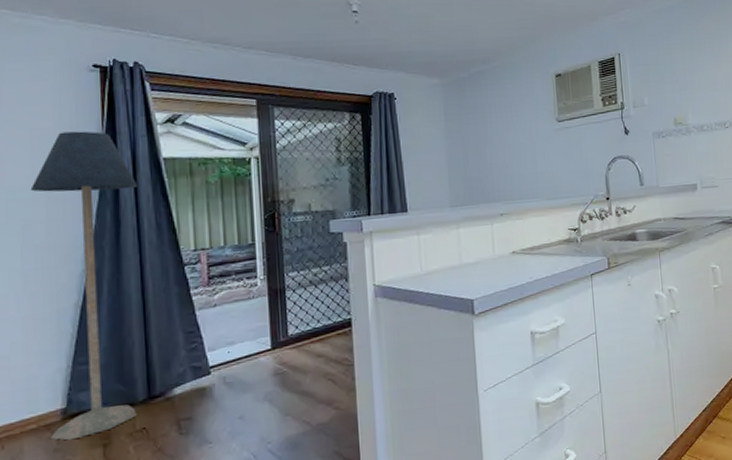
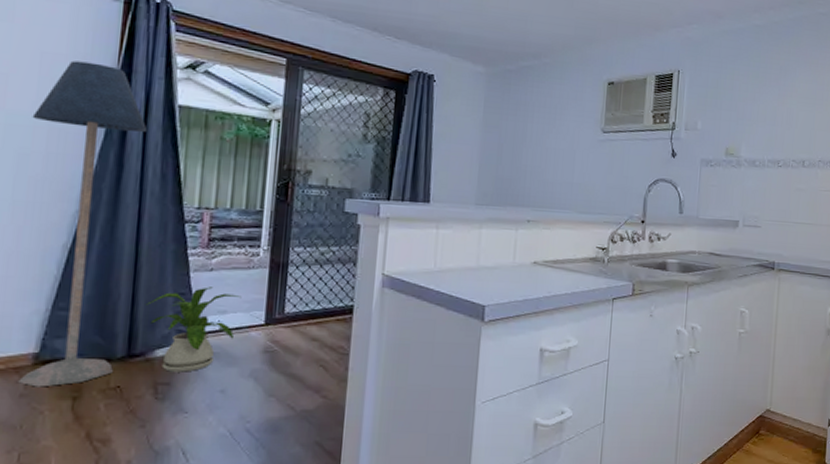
house plant: none [158,321,247,407] -> present [145,287,242,372]

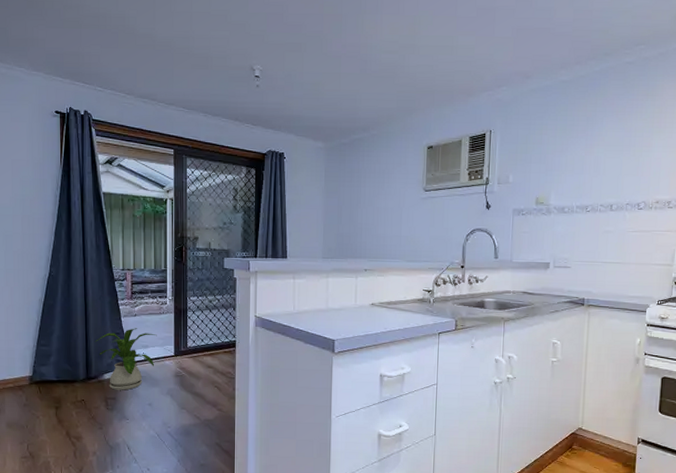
floor lamp: present [18,60,148,387] -> none [11,164,84,400]

